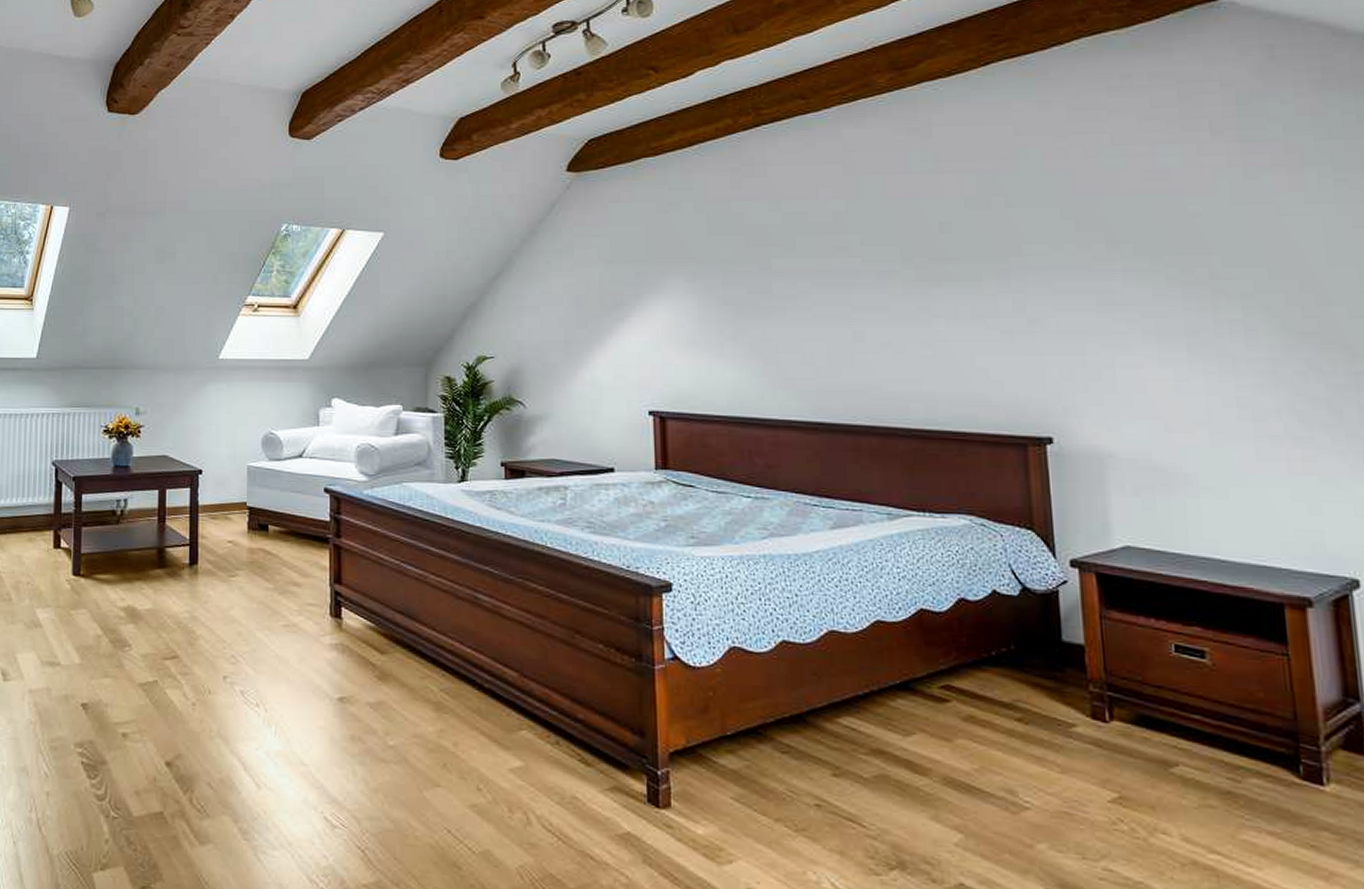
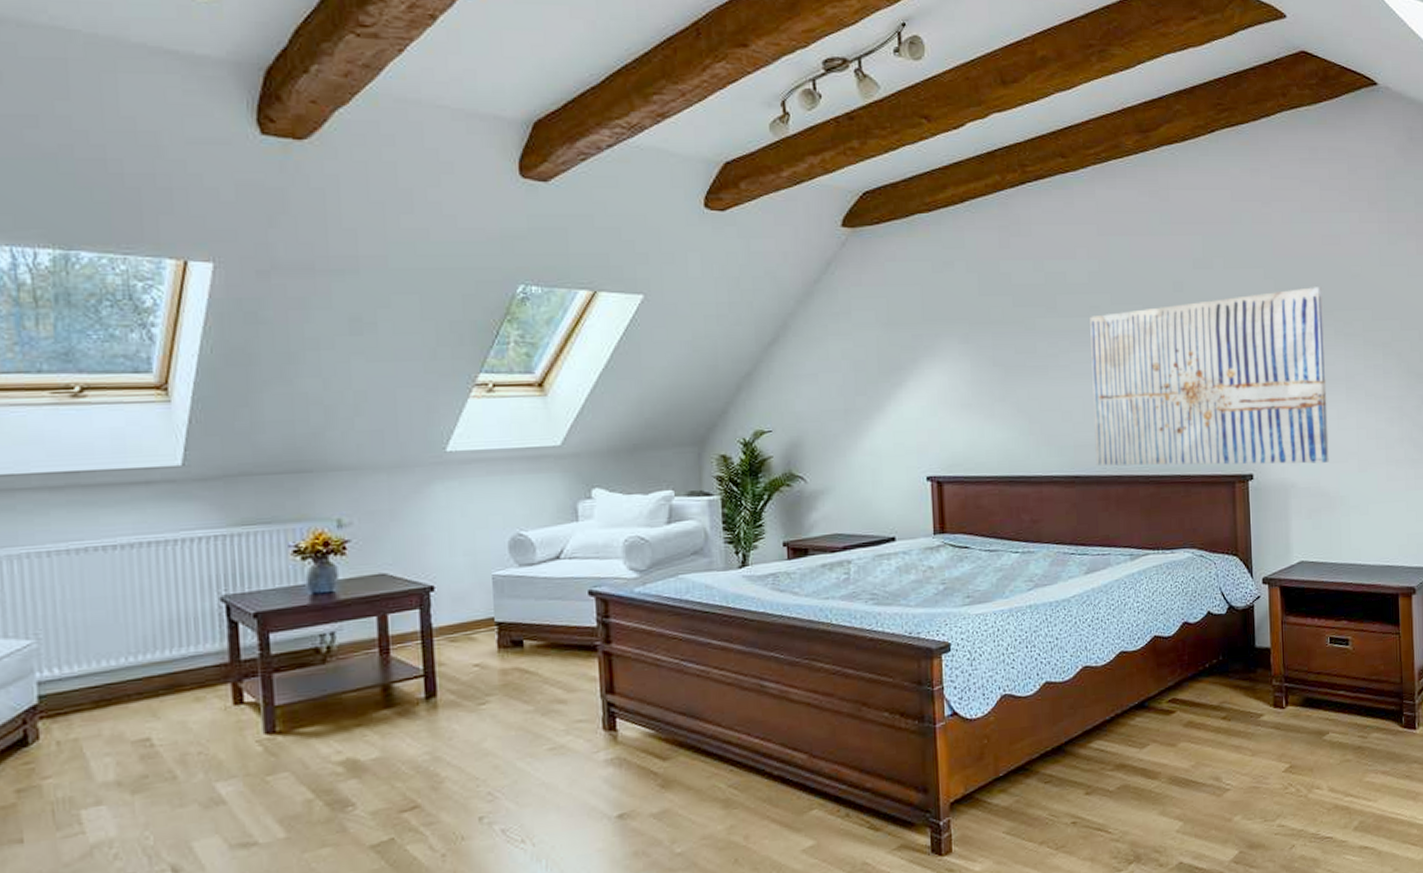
wall art: none [835,228,1164,432] -> present [1090,287,1329,466]

